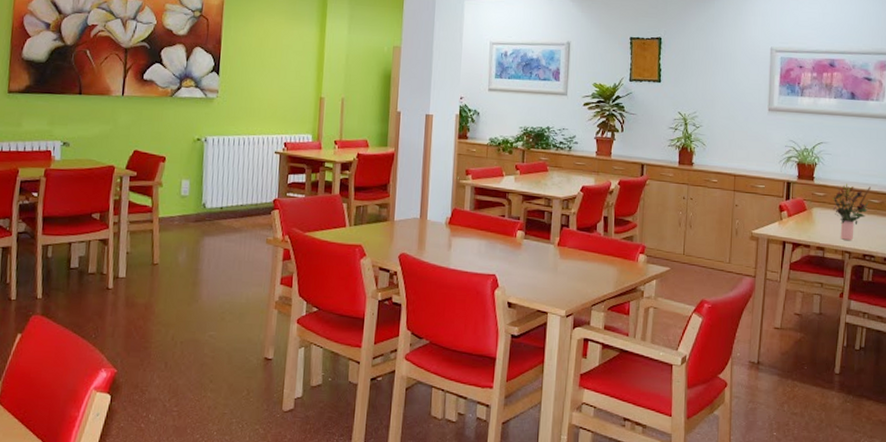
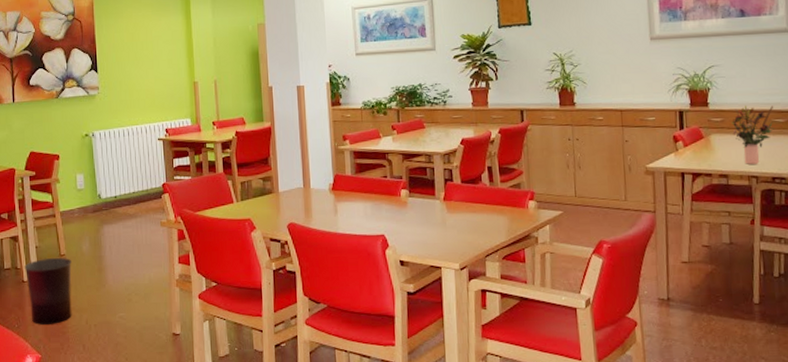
waste bin: none [111,265,165,338] -> present [24,257,73,325]

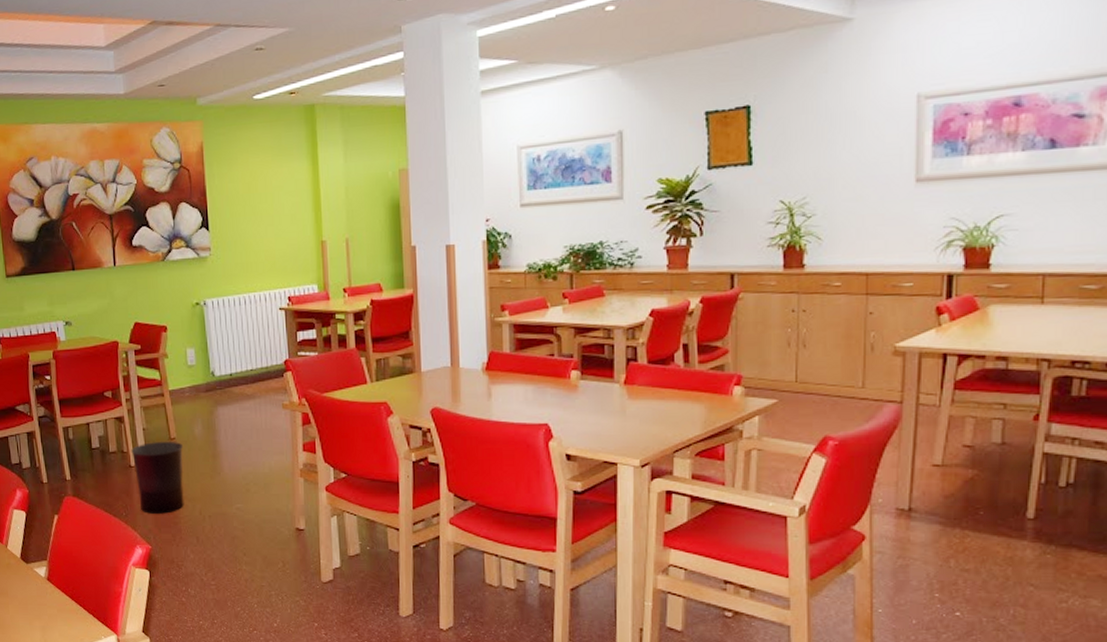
bouquet: present [730,106,775,164] -> none [1019,267,1083,344]

